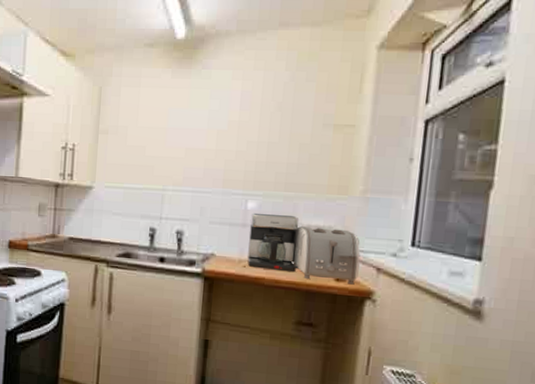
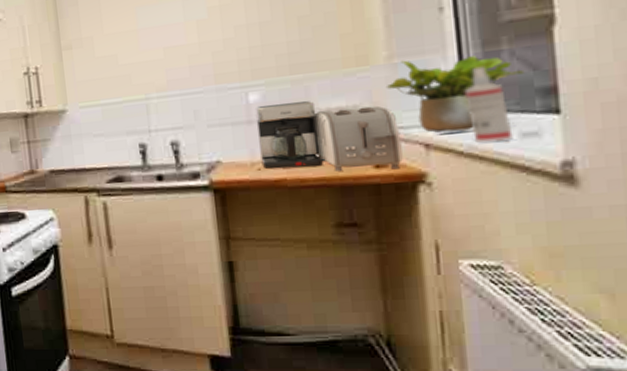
potted plant: none [356,196,463,263] -> present [385,56,525,133]
spray bottle: none [414,213,444,277] -> present [465,67,513,144]

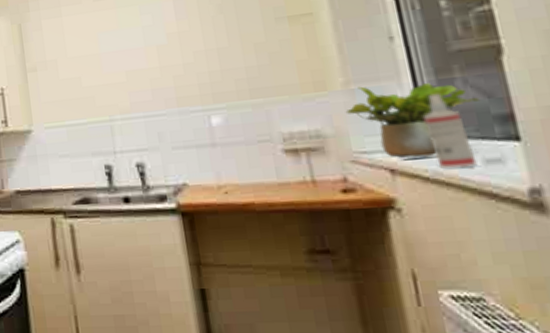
coffee maker: present [254,100,323,170] -> none [218,124,290,193]
toaster: present [312,105,403,171] -> none [275,130,370,196]

